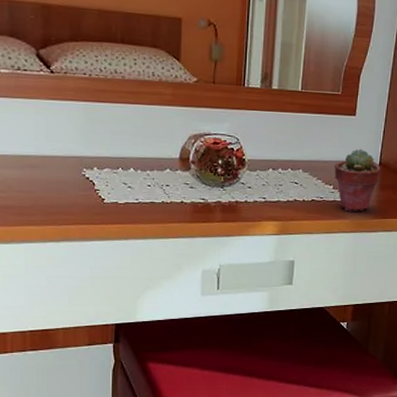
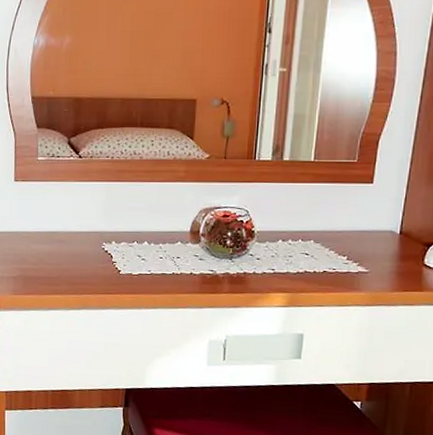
potted succulent: present [334,148,381,212] -> none [348,217,402,284]

